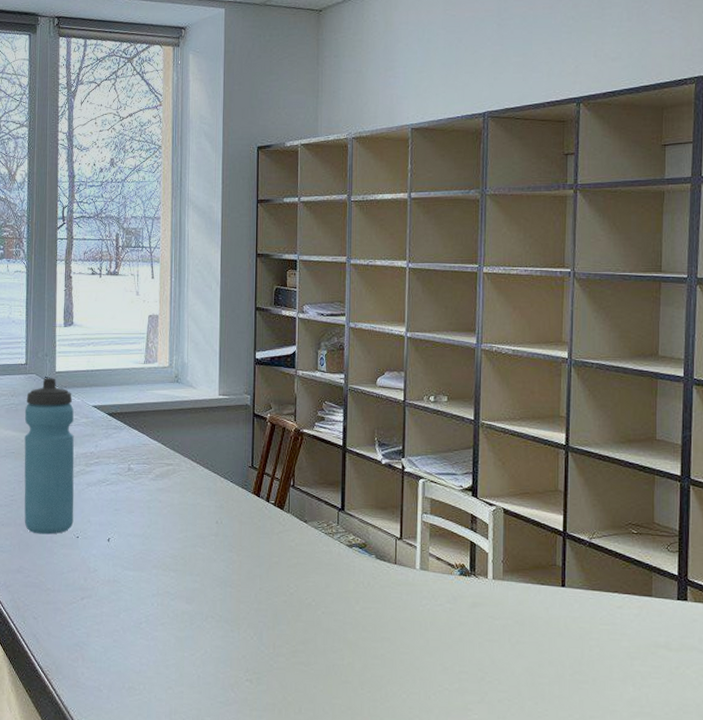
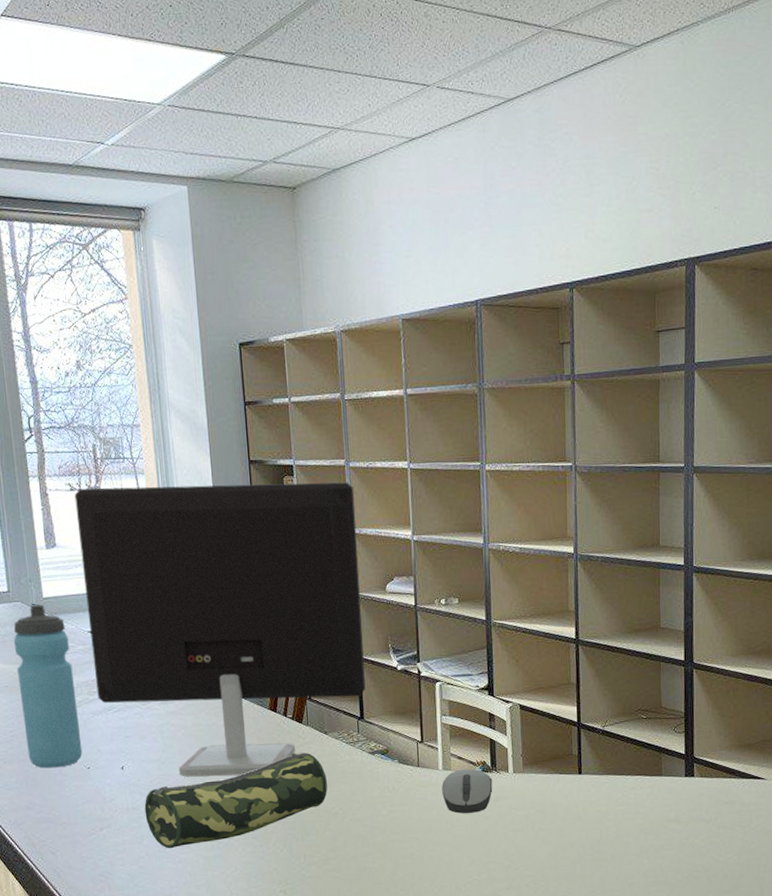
computer monitor: none [93,273,353,558] -> present [74,482,366,777]
pencil case: none [124,540,303,625] -> present [144,753,327,849]
computer mouse: none [418,570,470,618] -> present [442,768,493,813]

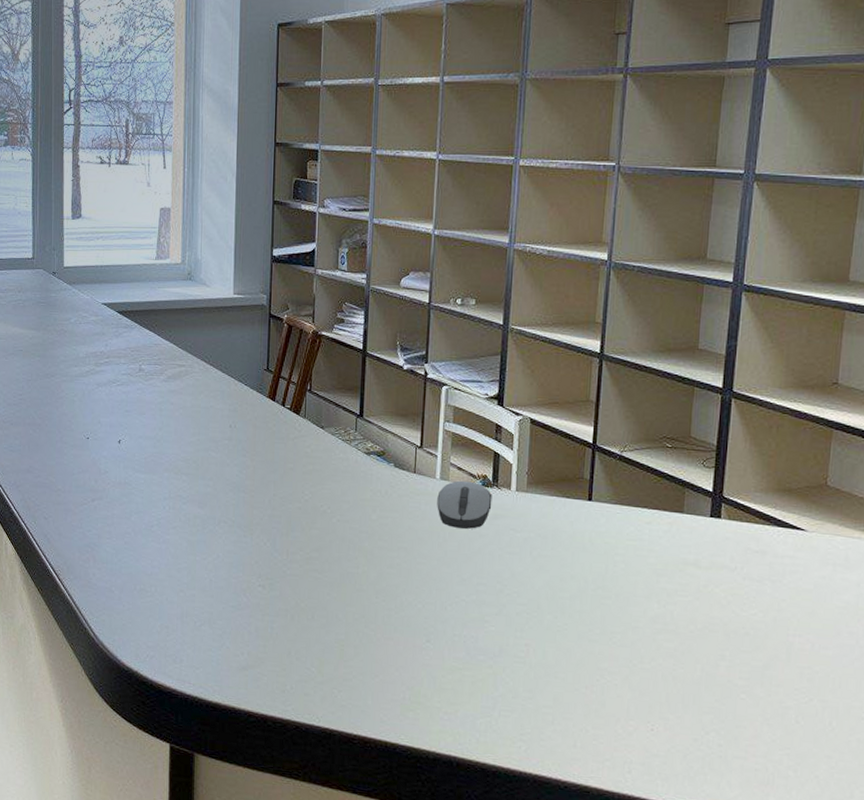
water bottle: present [13,604,83,769] -> none [32,272,84,435]
computer monitor: present [74,482,366,777] -> none [103,162,378,462]
pencil case: present [144,753,327,849] -> none [136,445,318,528]

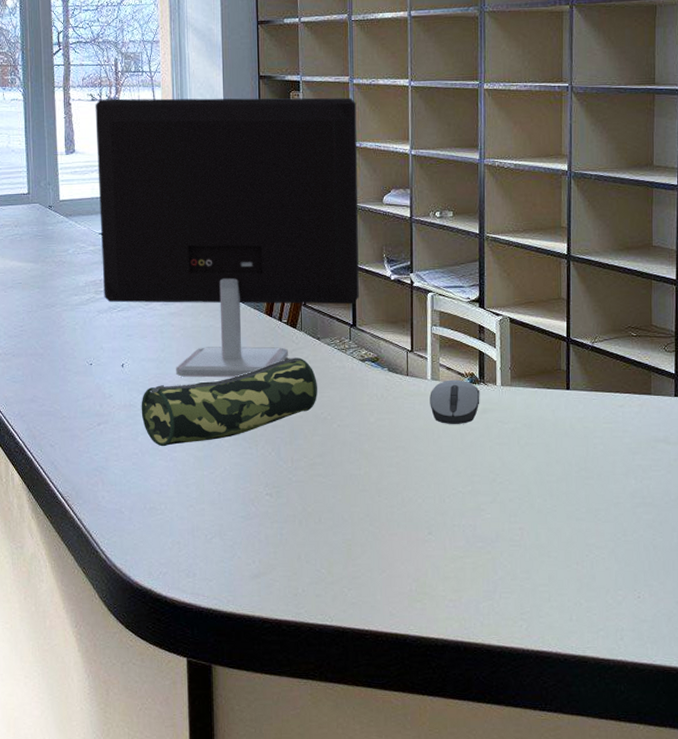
computer monitor: none [103,162,378,462] -> present [95,97,359,378]
pencil case: none [136,445,318,528] -> present [141,357,317,447]

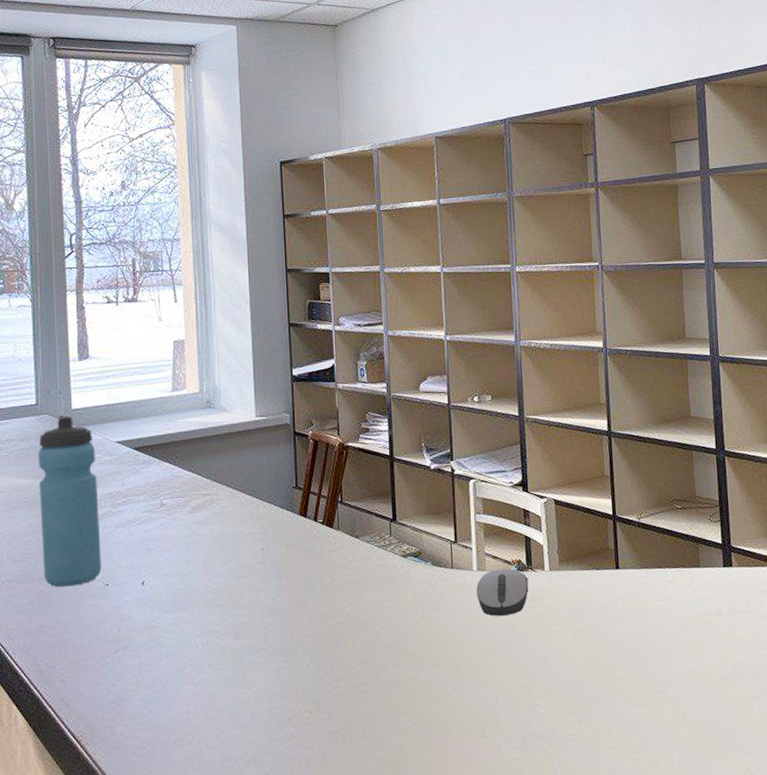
water bottle: none [29,206,86,363] -> present [38,416,102,587]
computer monitor: present [95,97,359,378] -> none [111,287,398,590]
pencil case: present [141,357,317,447] -> none [164,558,358,670]

